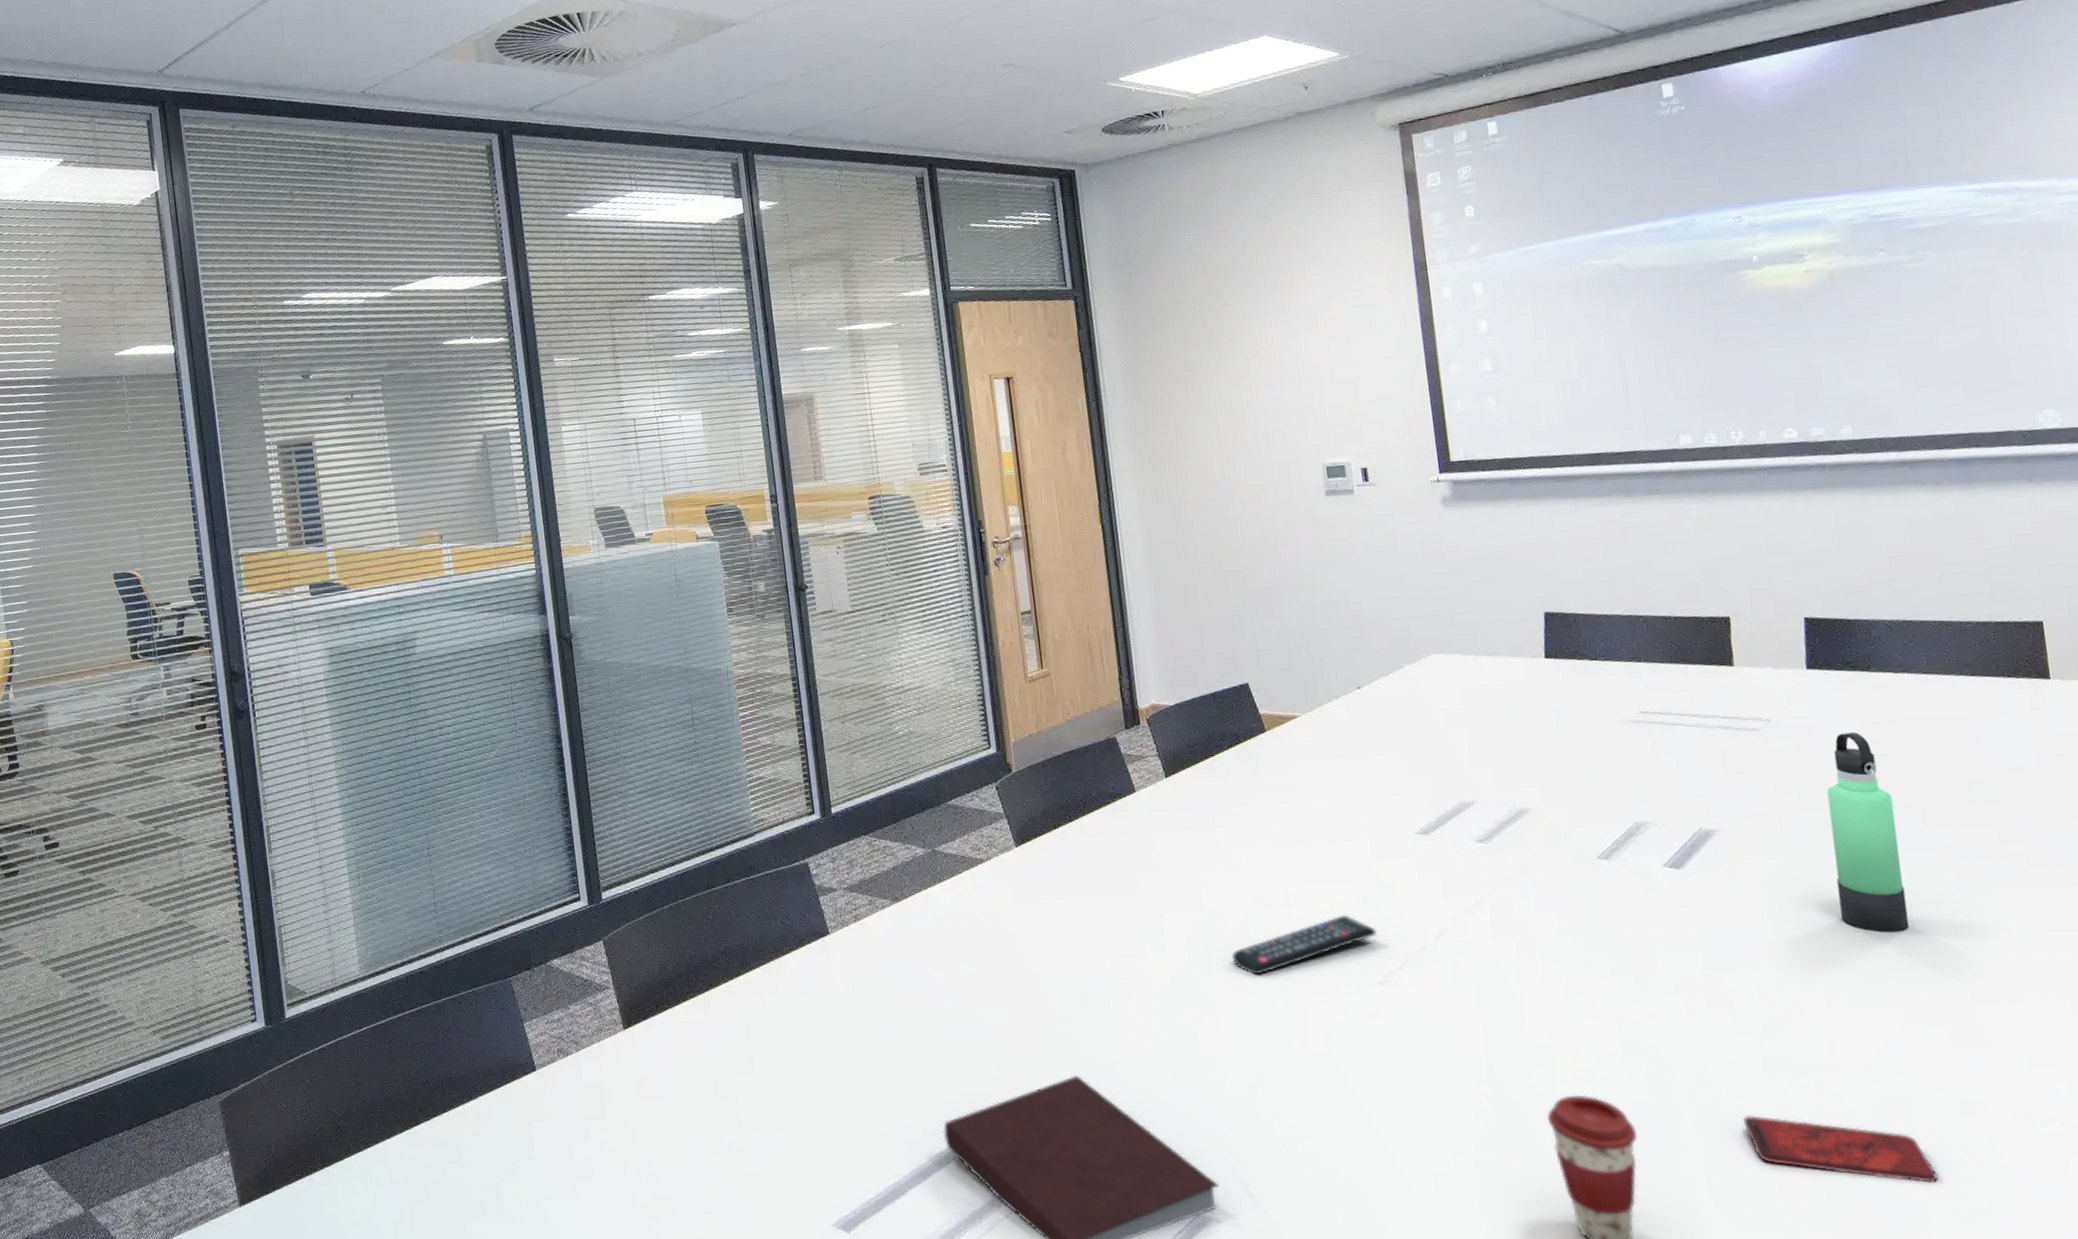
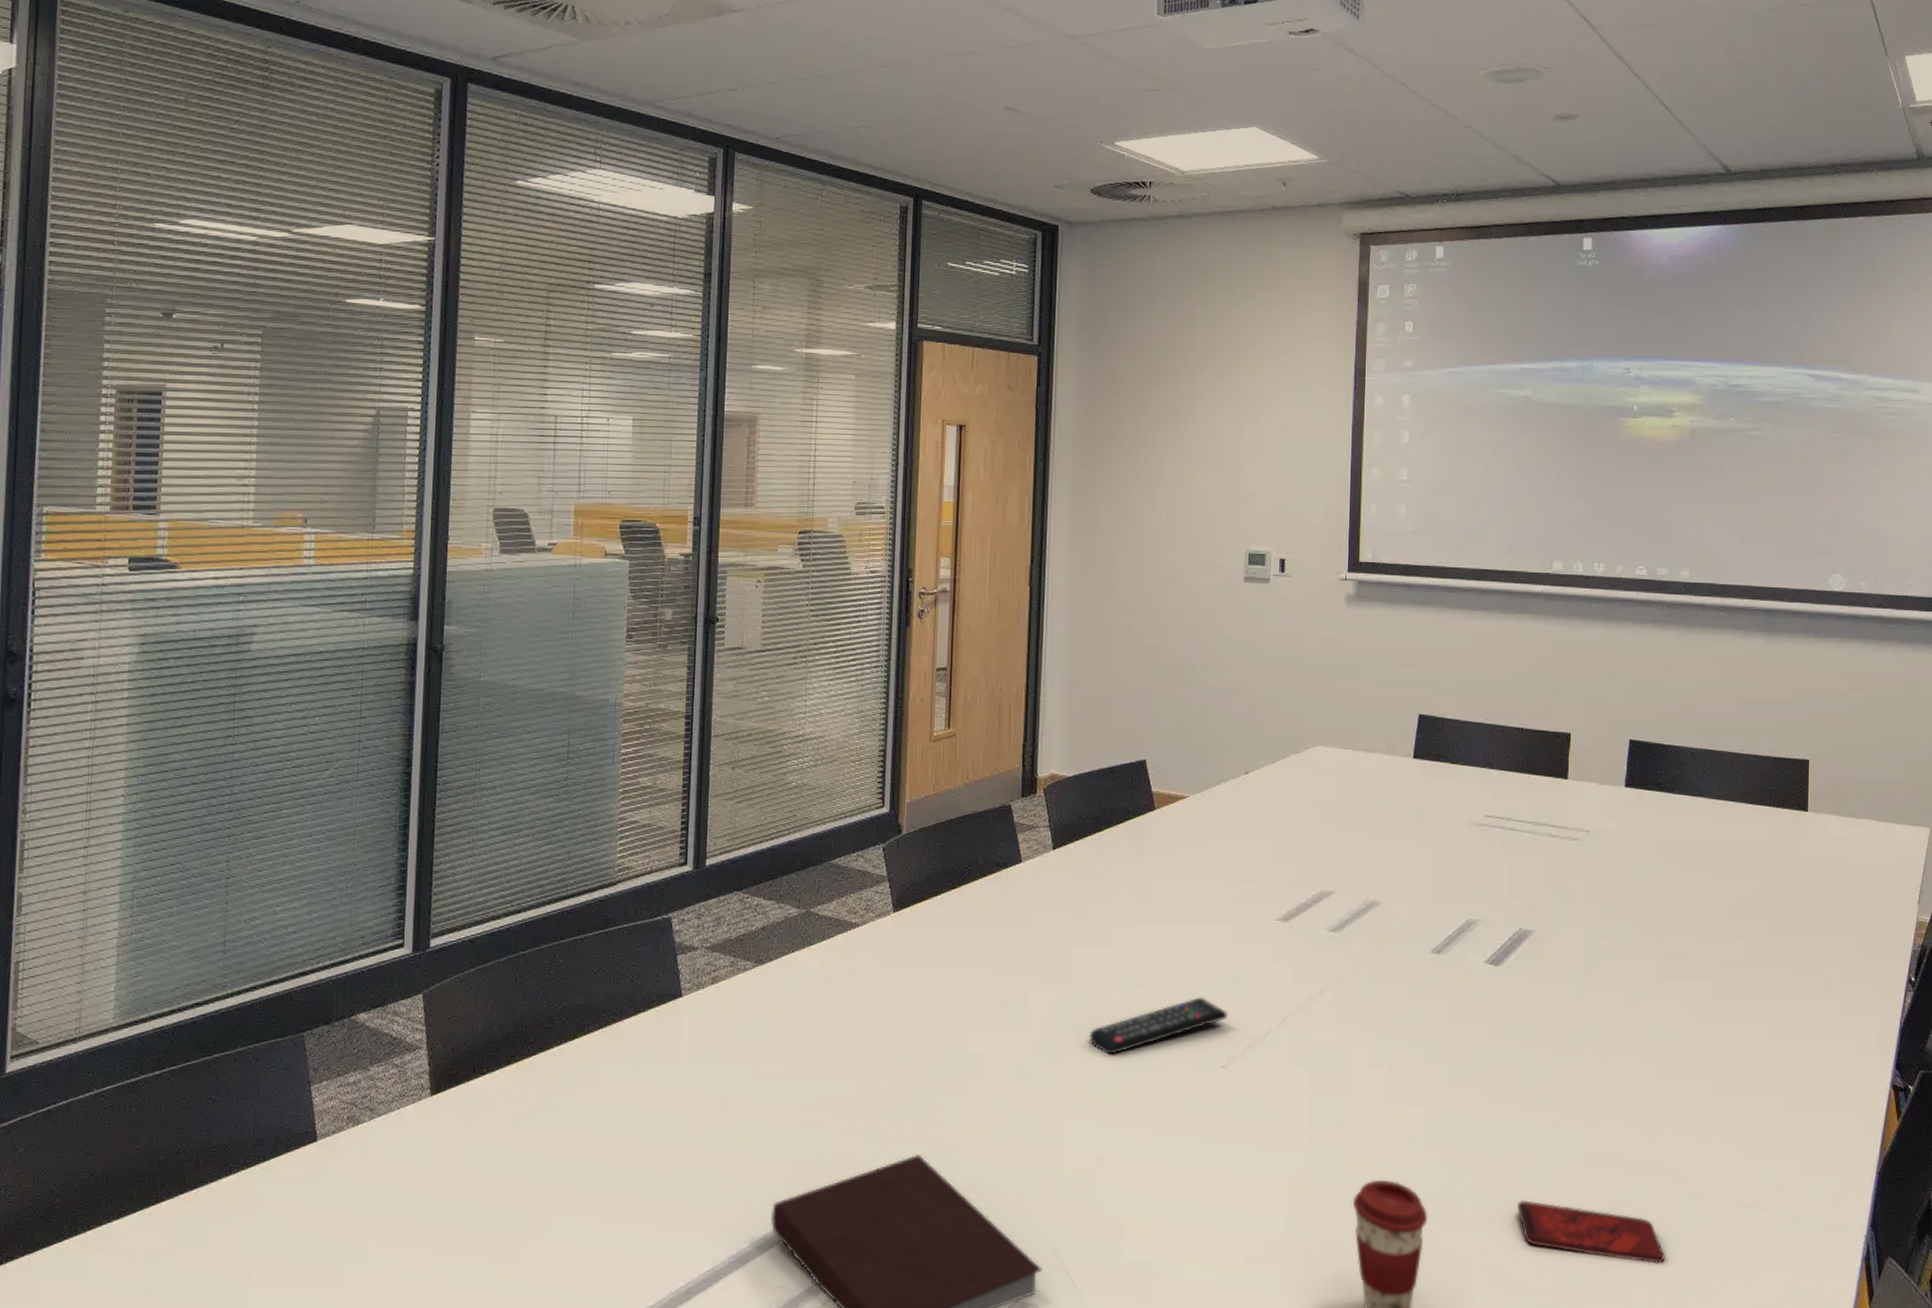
thermos bottle: present [1826,731,1910,933] -> none [1621,847,1676,1033]

